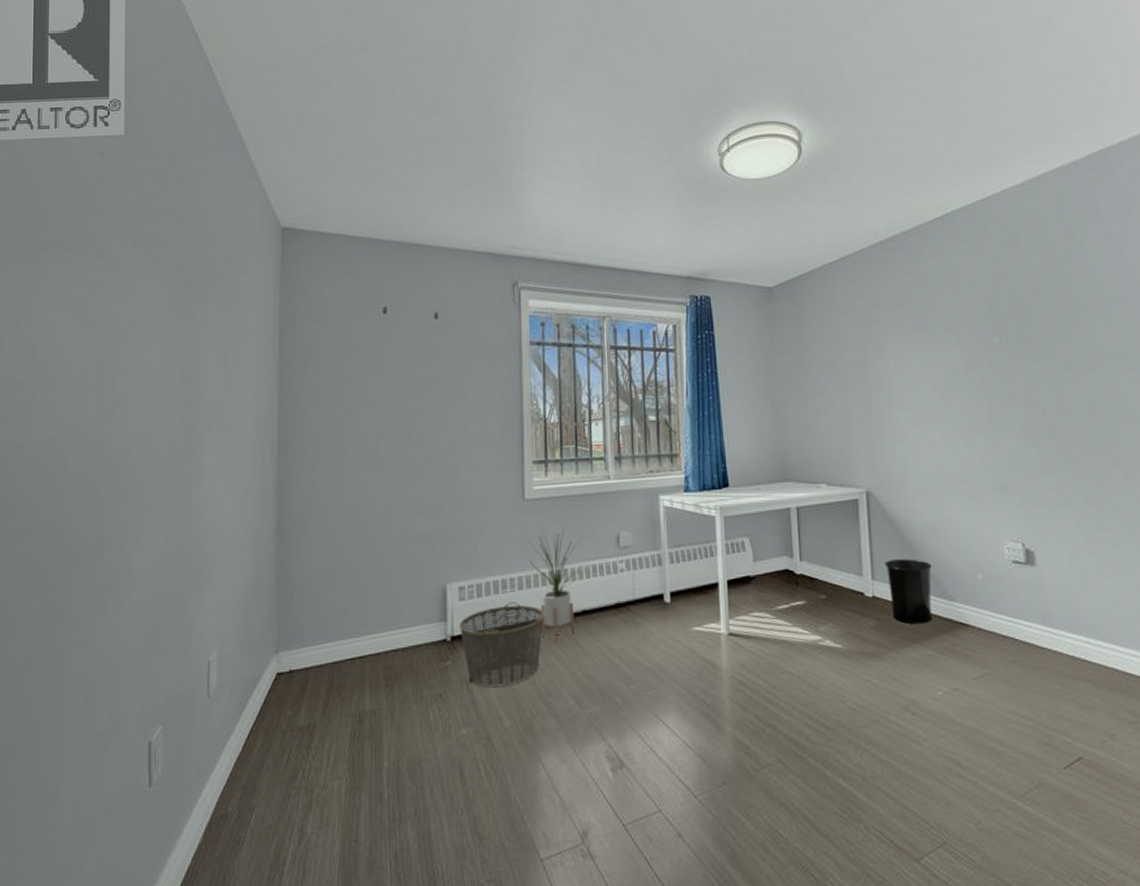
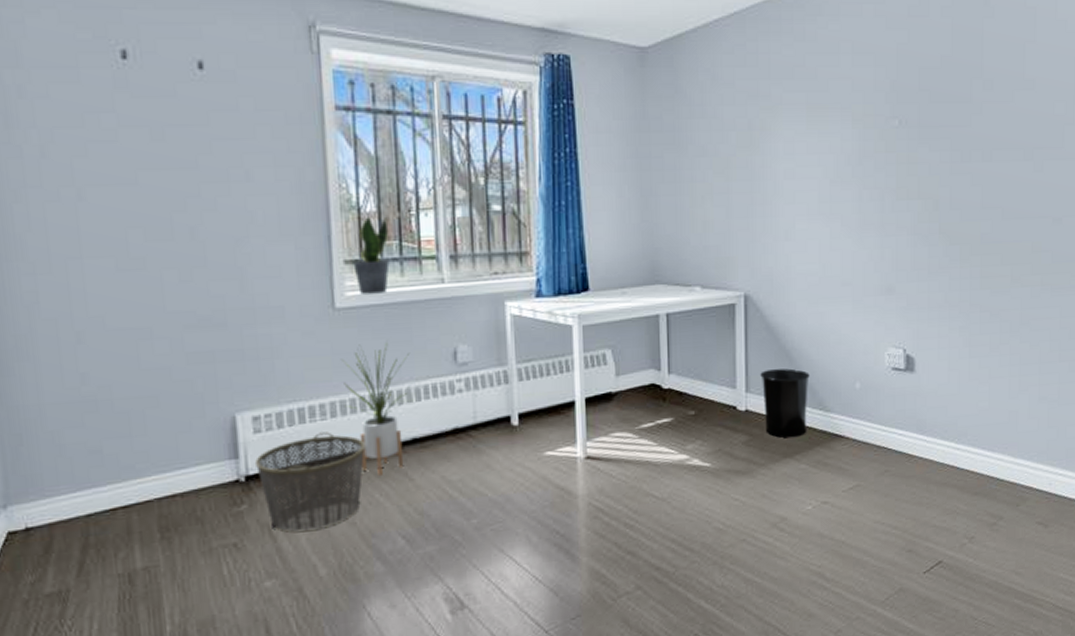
potted plant: none [539,425,568,490] -> present [353,215,390,296]

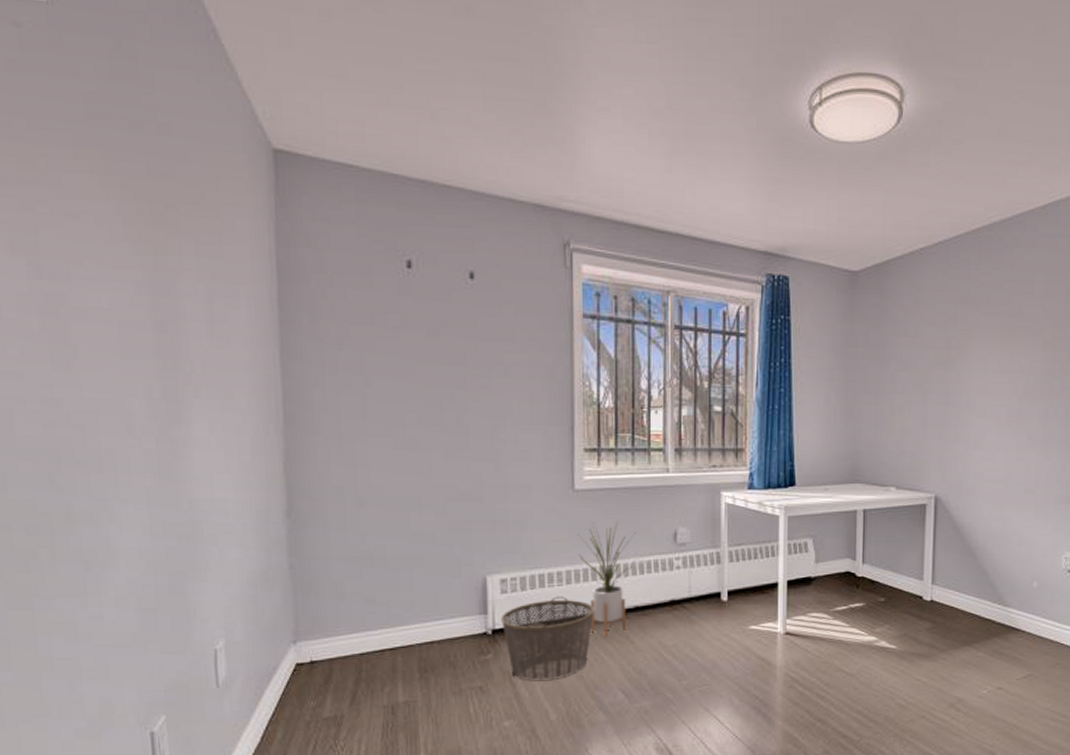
potted plant: present [353,215,390,296] -> none [591,410,624,480]
waste bin: present [760,368,810,438] -> none [946,565,991,628]

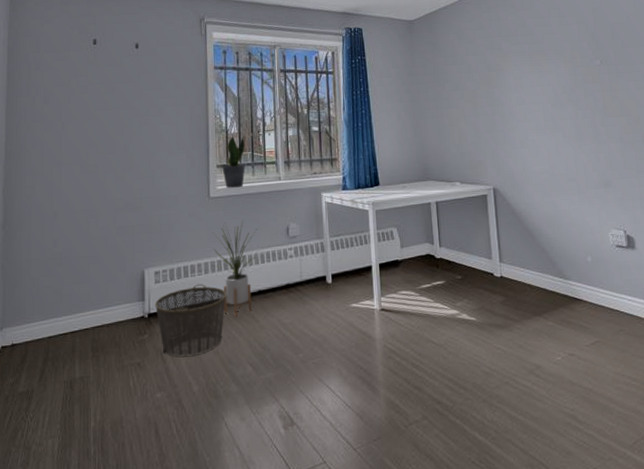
potted plant: none [591,410,624,480] -> present [222,135,246,189]

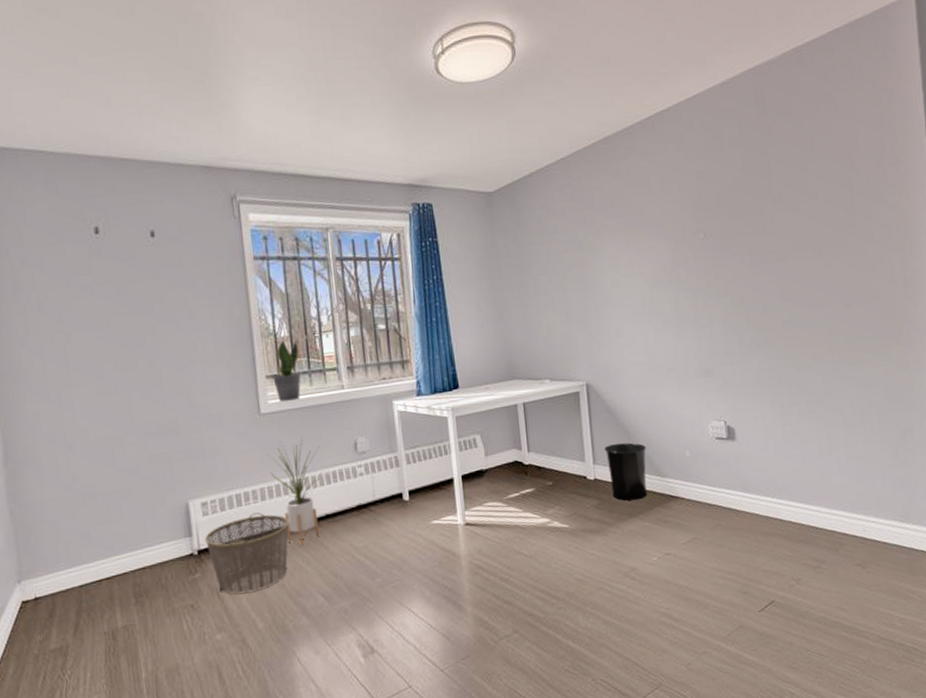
waste bin: none [510,244,551,300] -> present [604,442,647,501]

